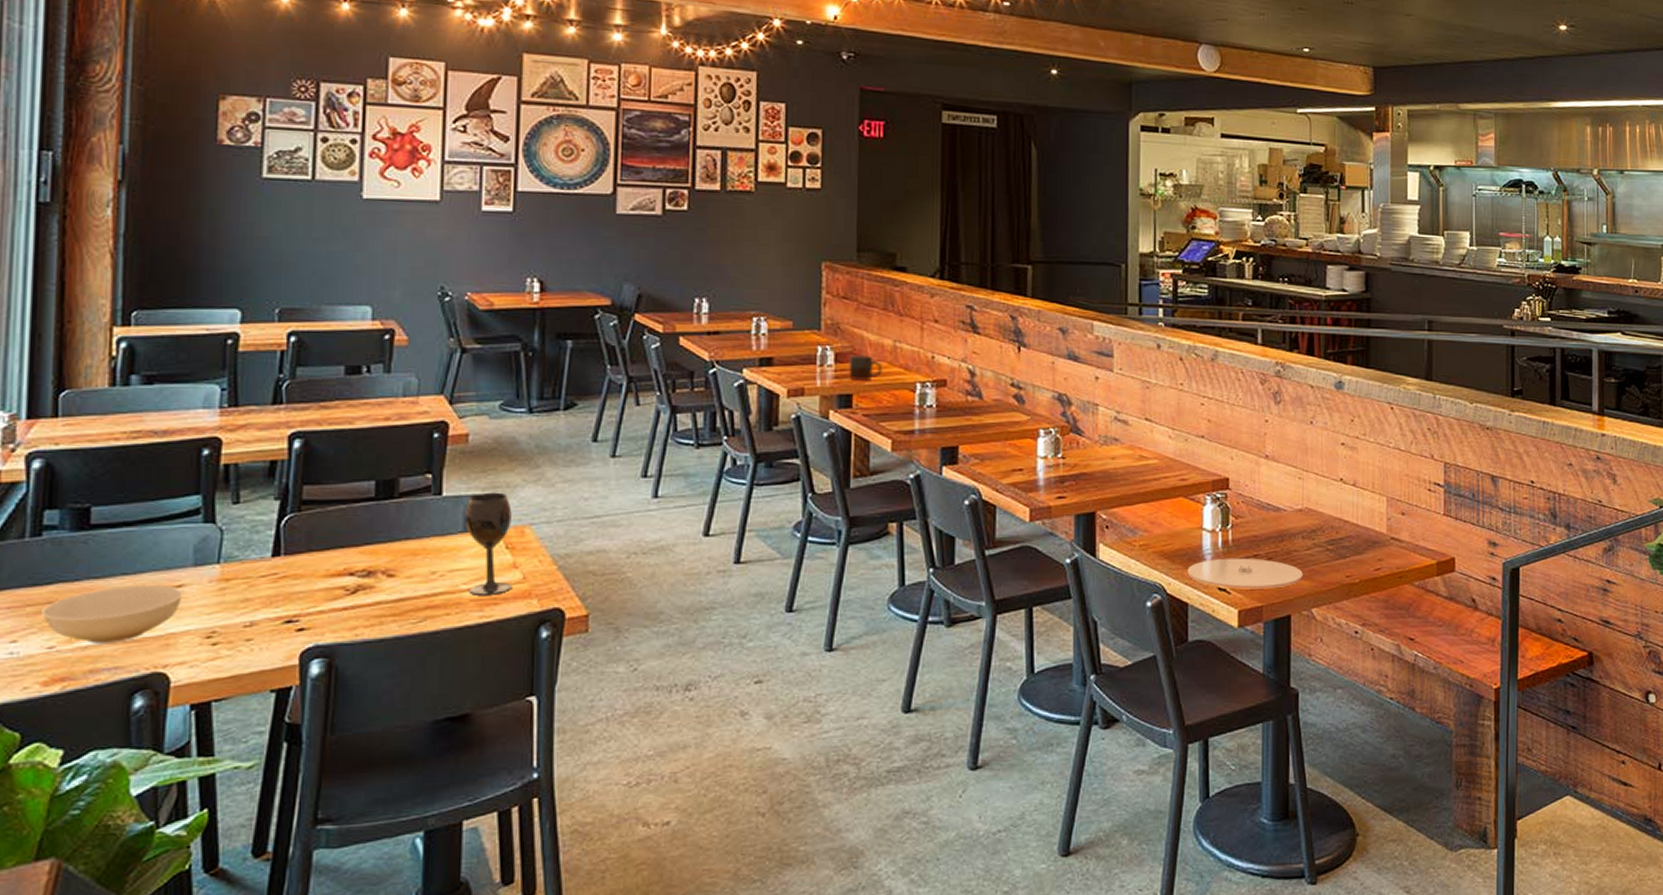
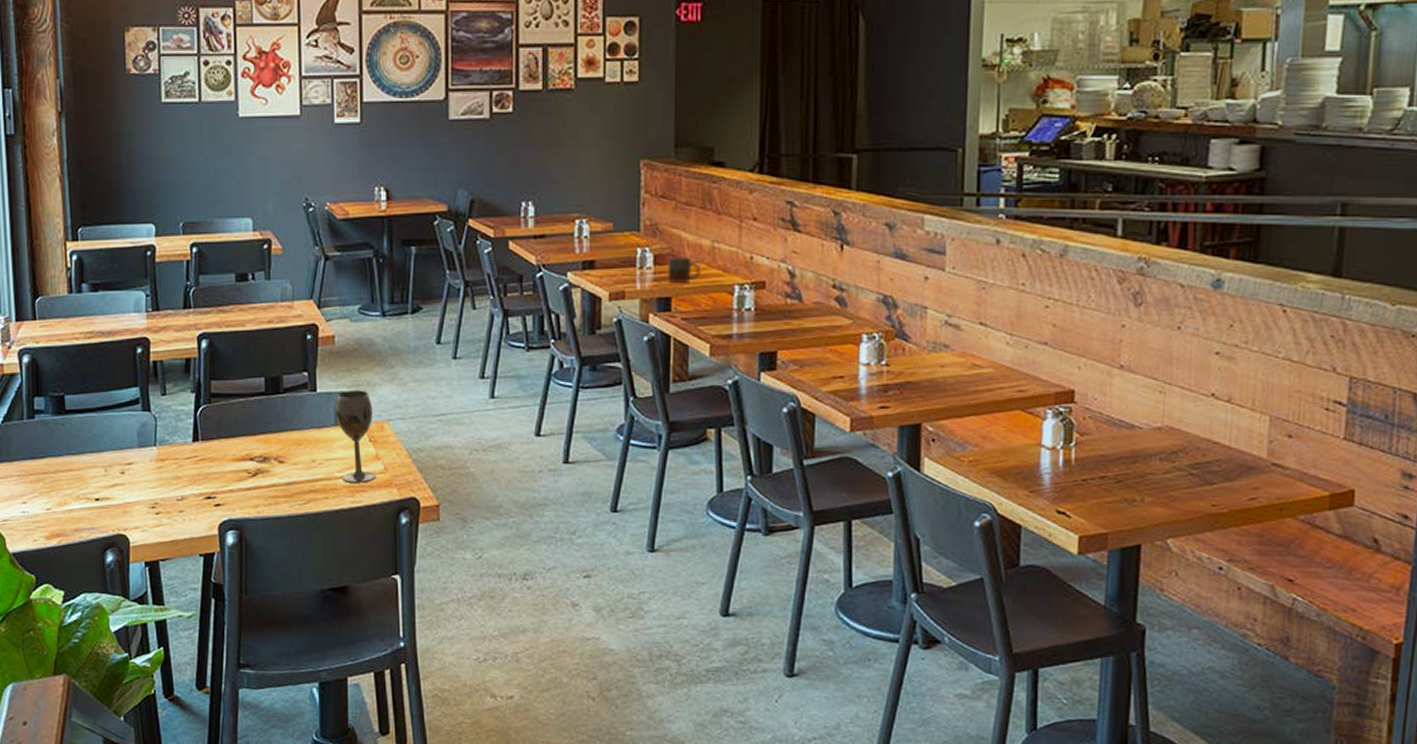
bowl: present [42,584,183,643] -> none [40,461,133,508]
plate: present [1187,558,1303,589] -> none [1021,478,1159,515]

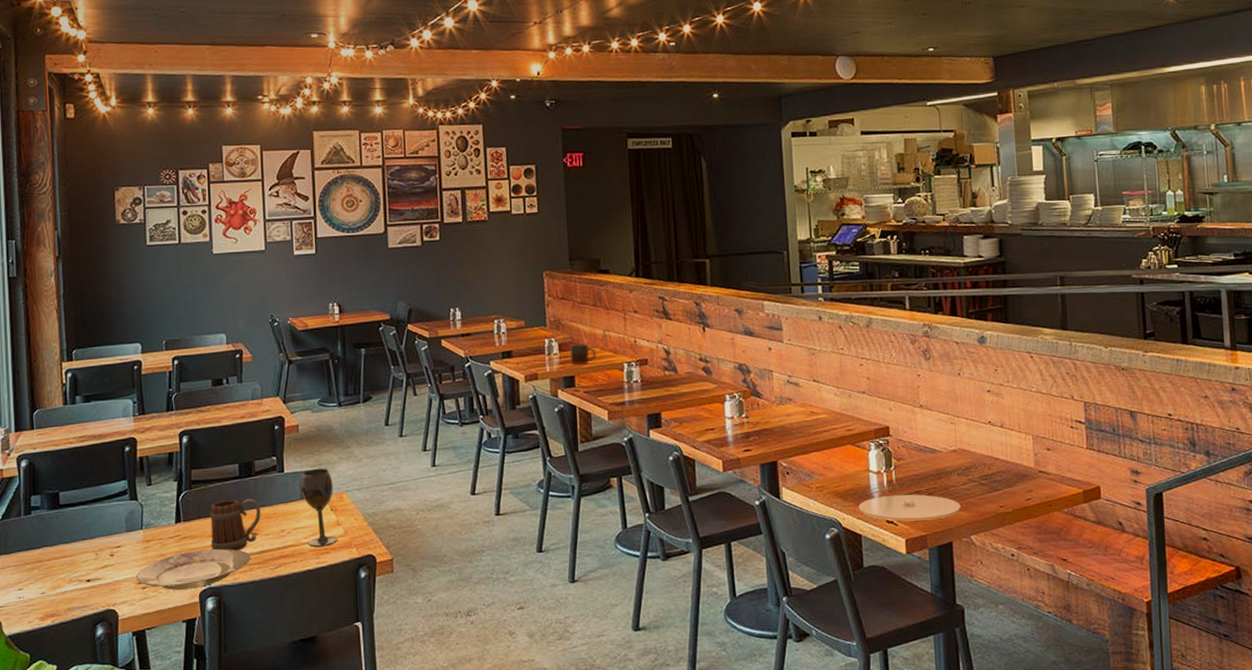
plate: none [149,475,276,519] -> present [136,548,250,590]
beer mug: none [231,418,289,480] -> present [210,499,261,551]
plate: none [1021,478,1159,515] -> present [858,494,961,521]

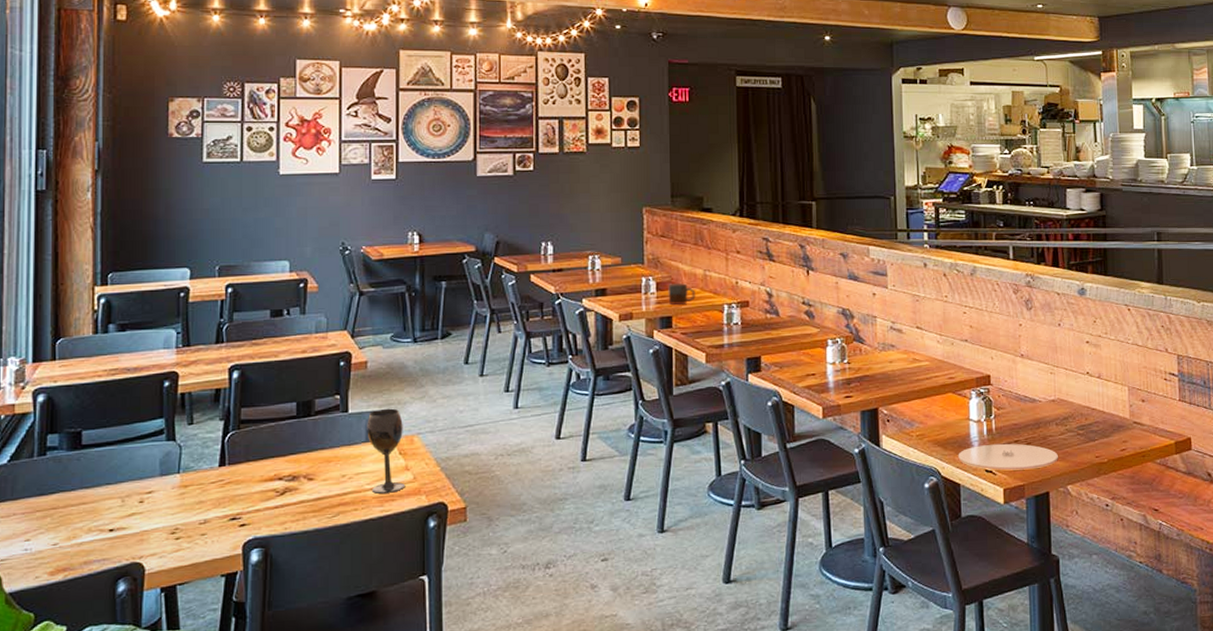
plate: present [136,548,250,590] -> none [169,495,304,541]
beer mug: present [210,499,261,551] -> none [259,440,319,498]

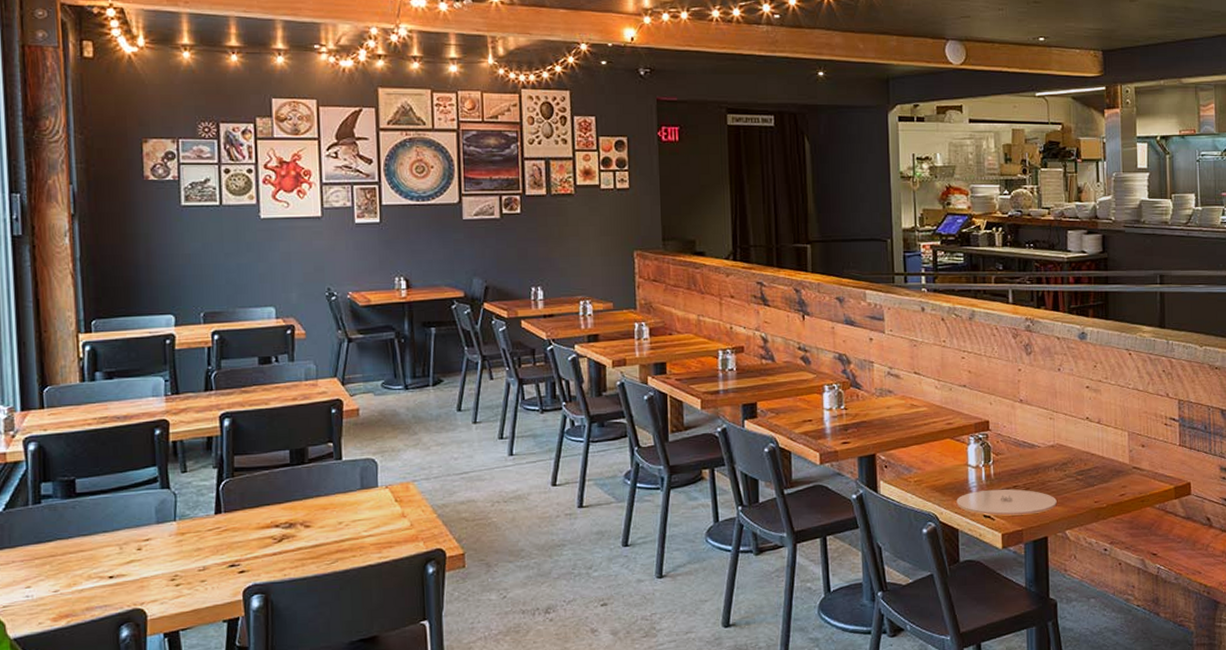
wine glass: present [367,408,406,494] -> none [361,455,403,540]
mug: present [668,283,695,305] -> none [661,329,690,350]

